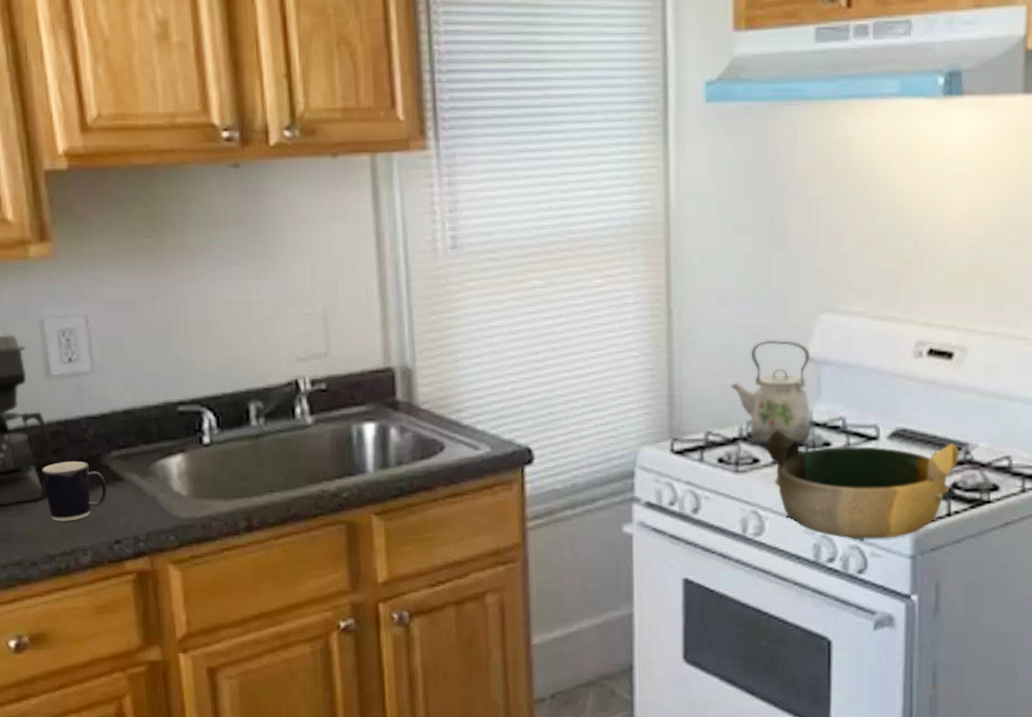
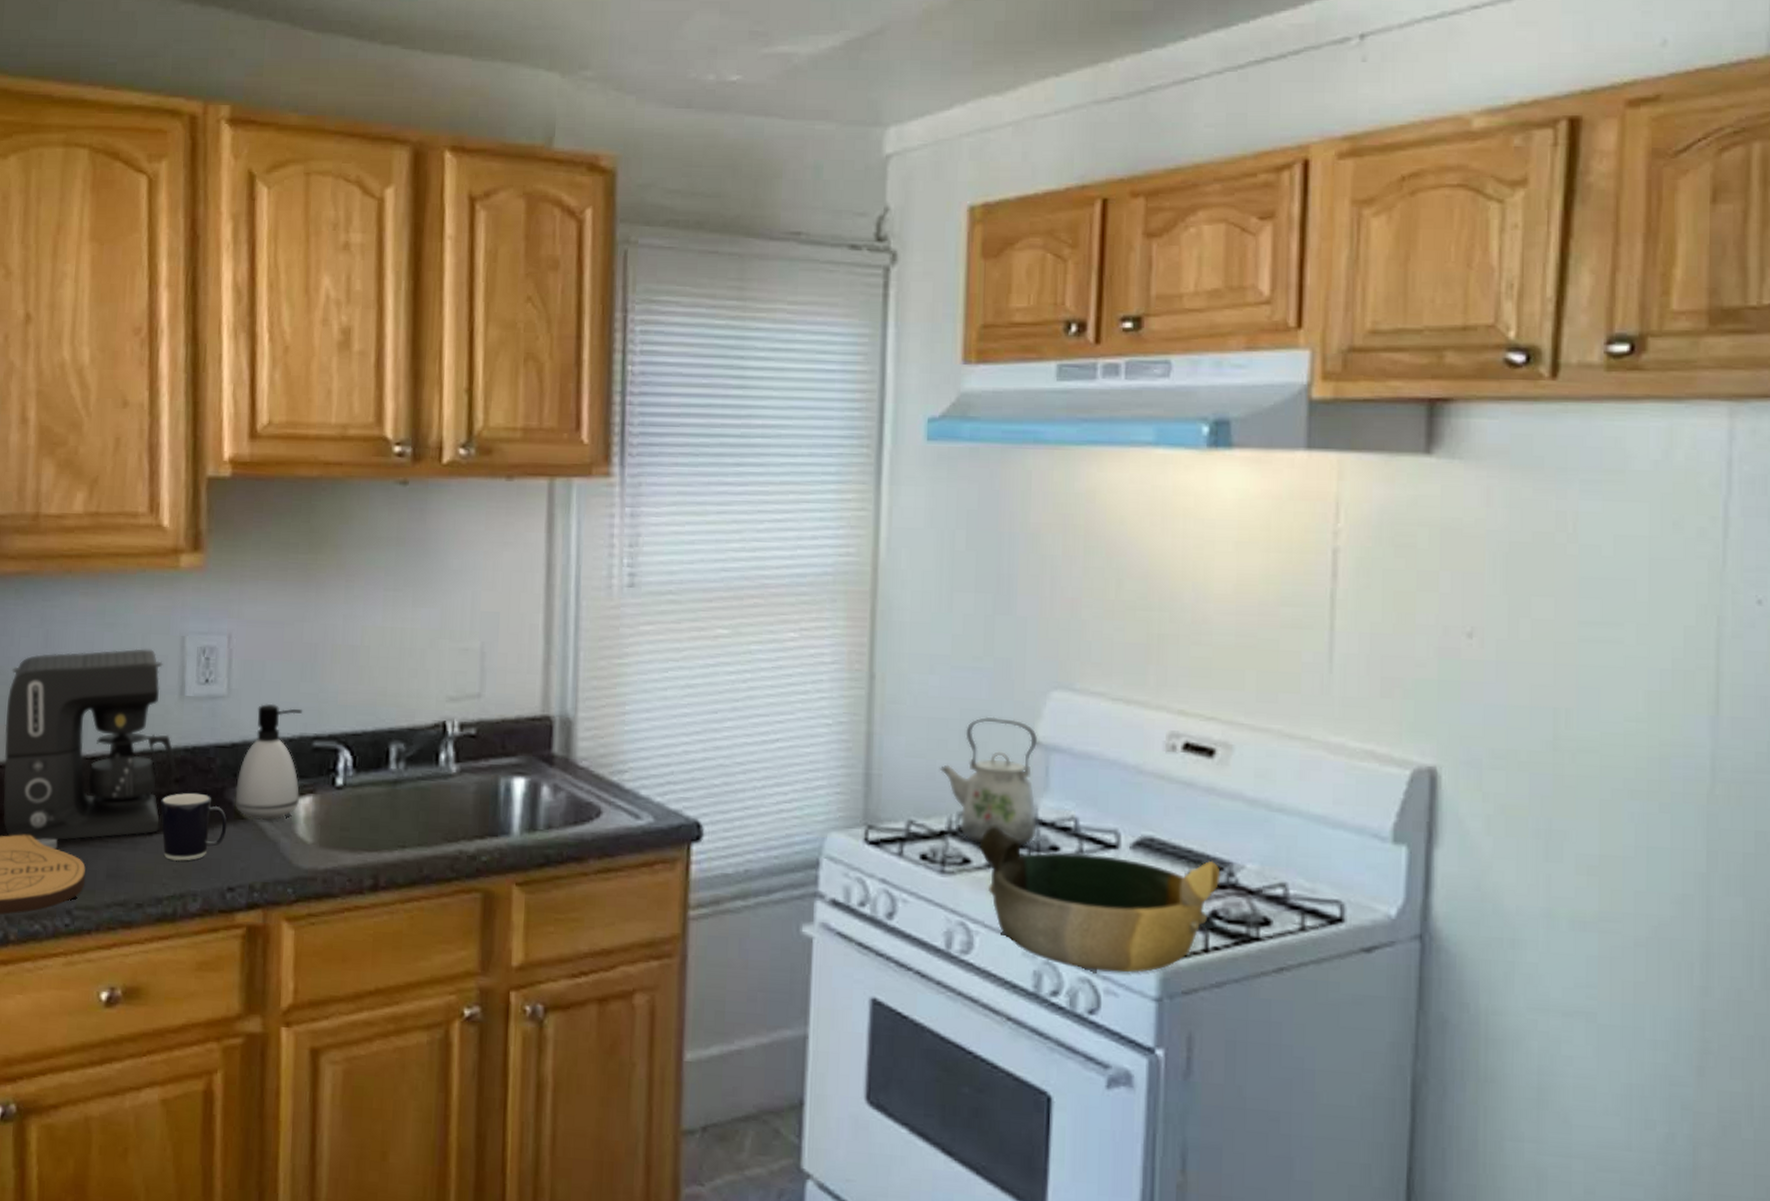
soap dispenser: none [110,375,171,480] -> present [235,703,303,821]

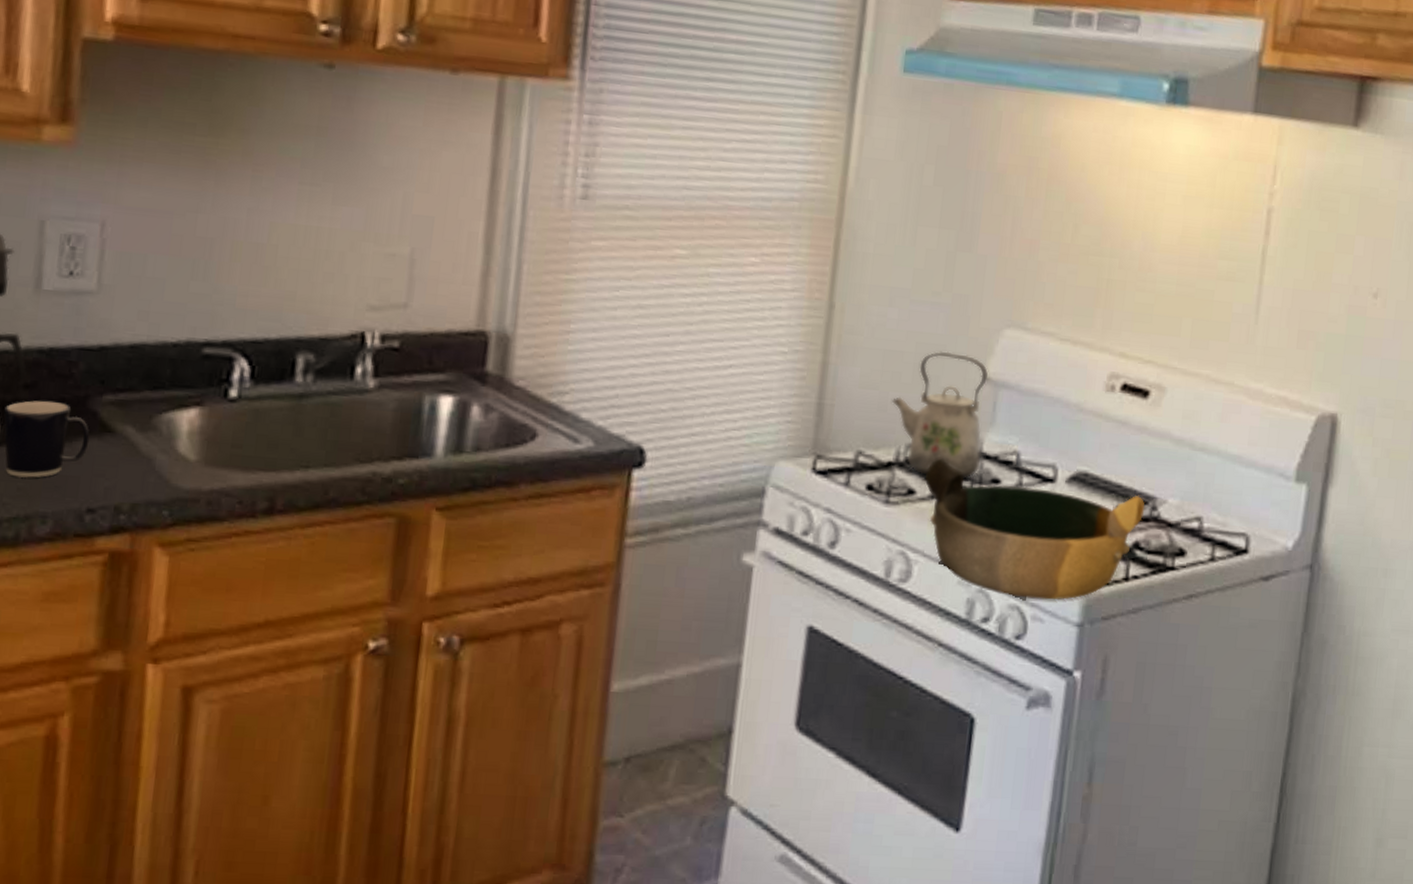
soap dispenser: present [235,703,303,821] -> none [100,303,192,435]

